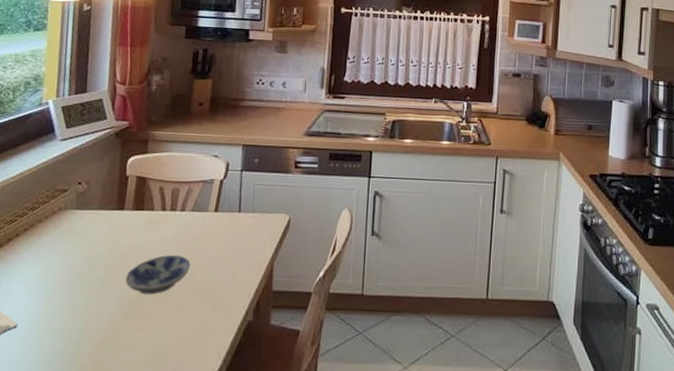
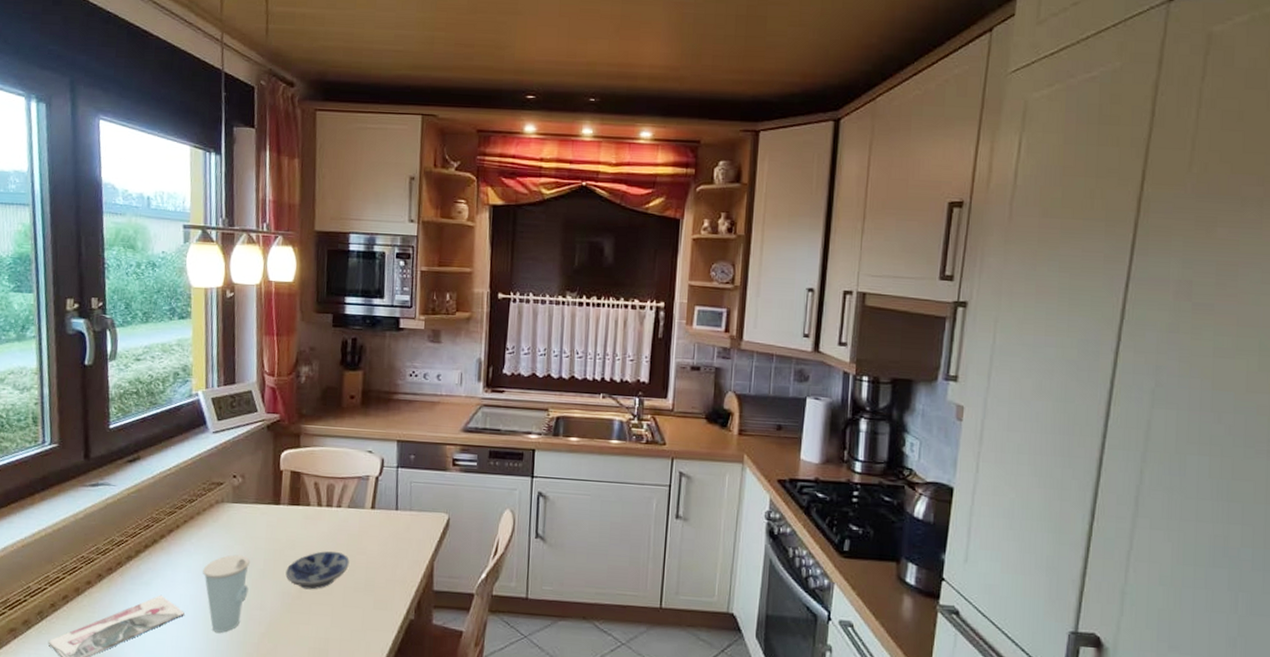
cup: none [40,262,91,343] -> present [203,554,251,633]

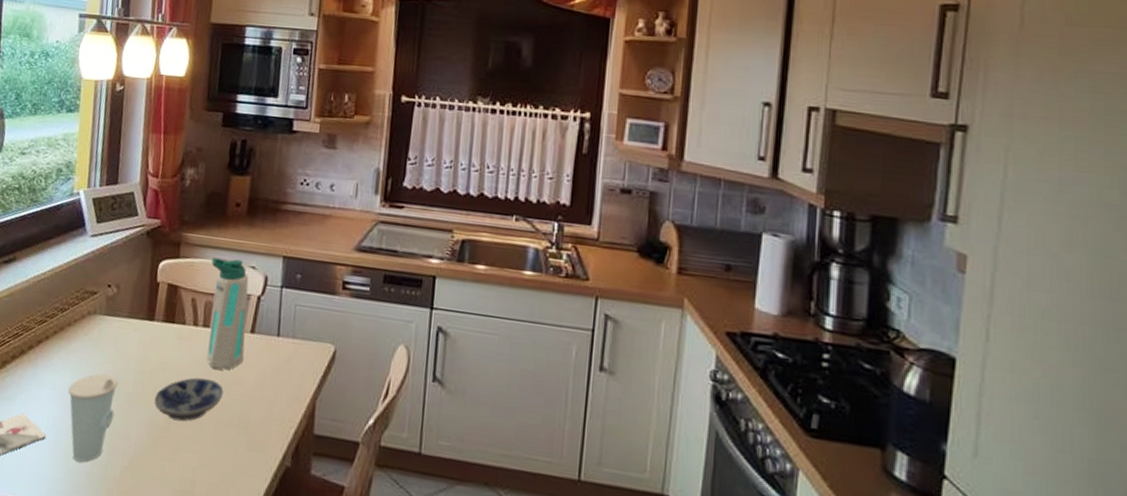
water bottle: none [331,445,367,543] -> present [207,257,249,371]

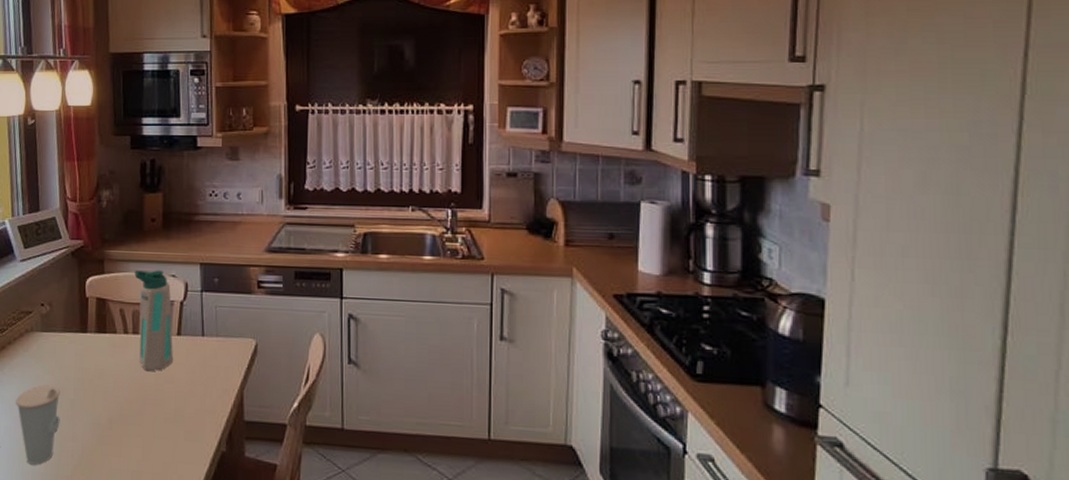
bowl: present [154,377,224,422] -> none [95,379,158,421]

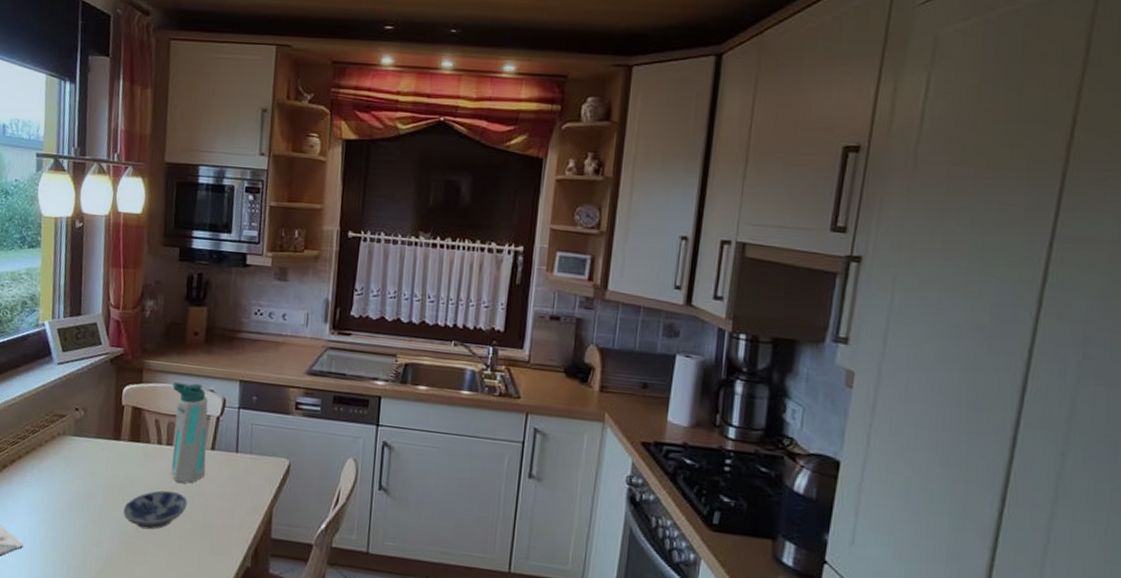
cup: present [16,384,61,465] -> none [42,489,90,568]
bowl: none [95,379,158,421] -> present [123,490,188,530]

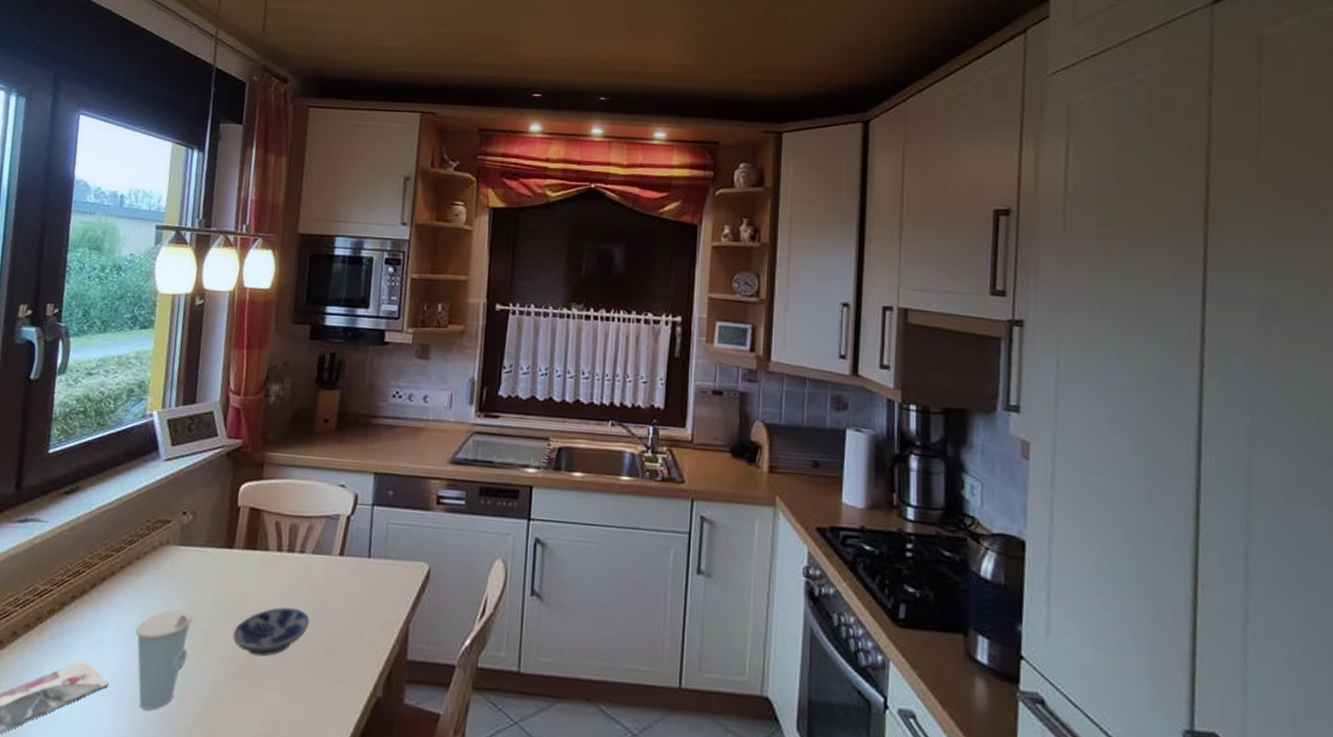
cup: none [42,489,90,568] -> present [135,610,193,710]
water bottle: present [171,382,209,484] -> none [292,477,338,598]

